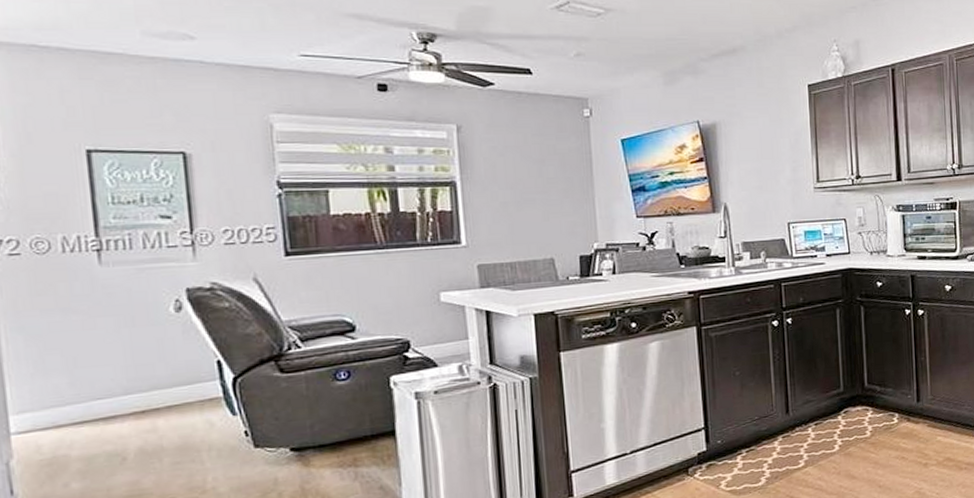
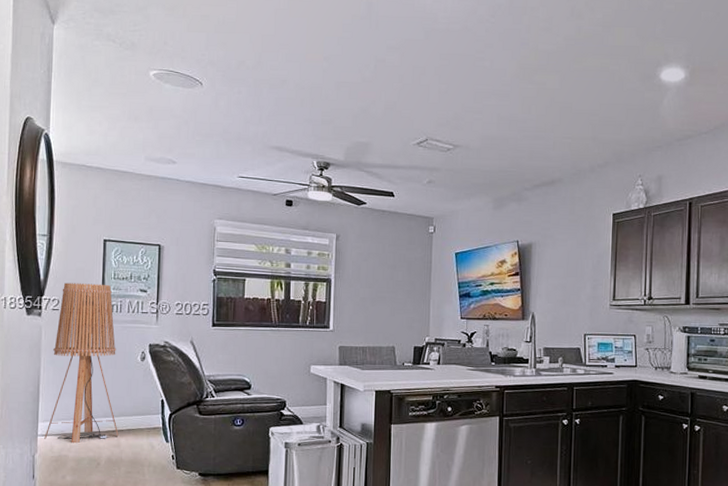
floor lamp: none [19,212,153,438] -> present [44,282,119,444]

